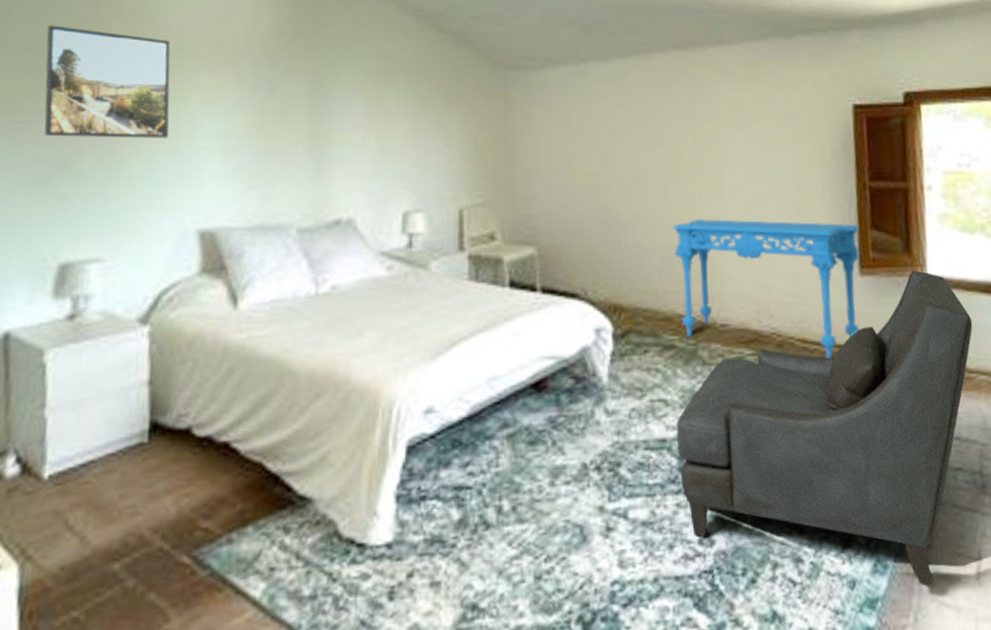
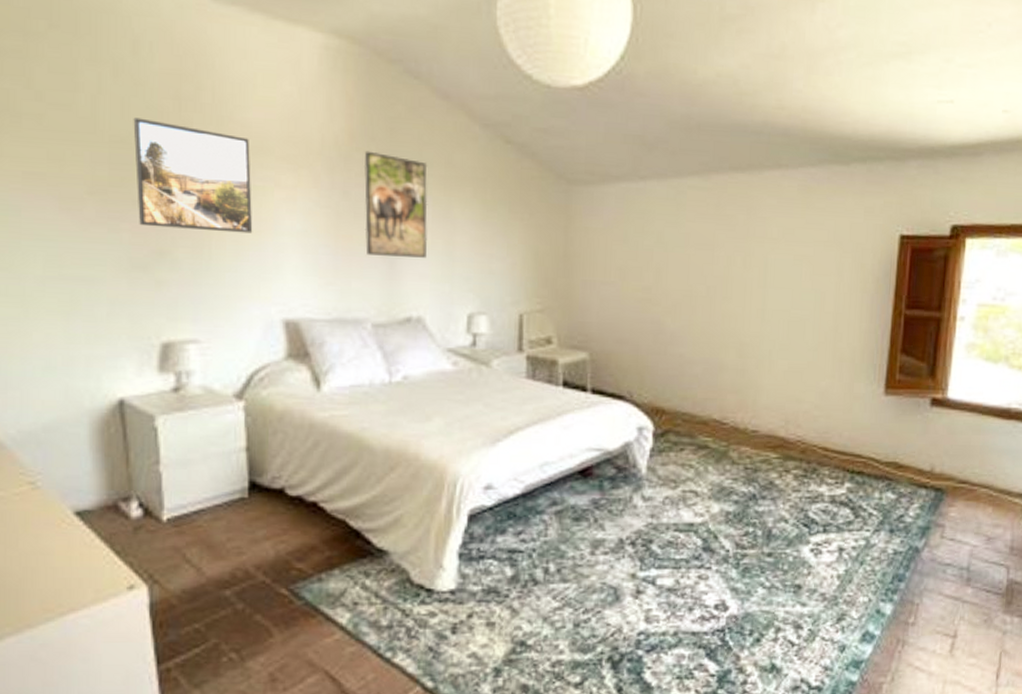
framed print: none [291,47,359,155] -> present [363,150,428,258]
console table: present [672,218,860,358] -> none [714,334,890,465]
armchair: present [676,270,973,588] -> none [703,393,983,656]

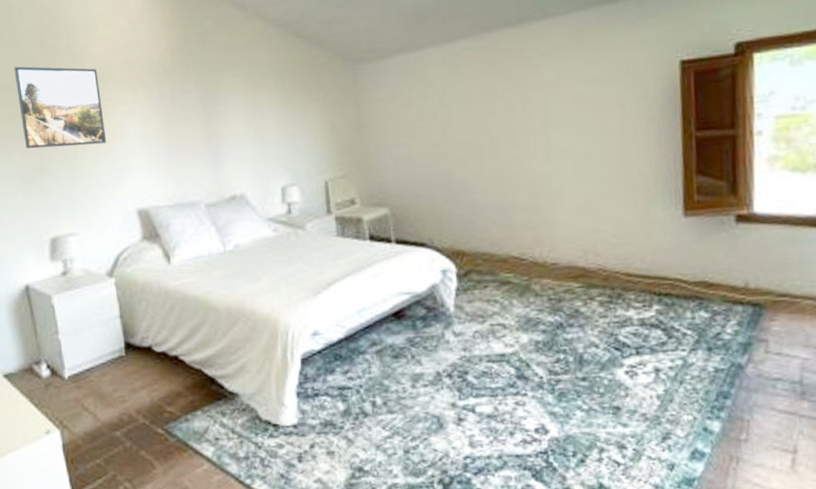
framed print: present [363,150,428,258] -> none [184,63,242,148]

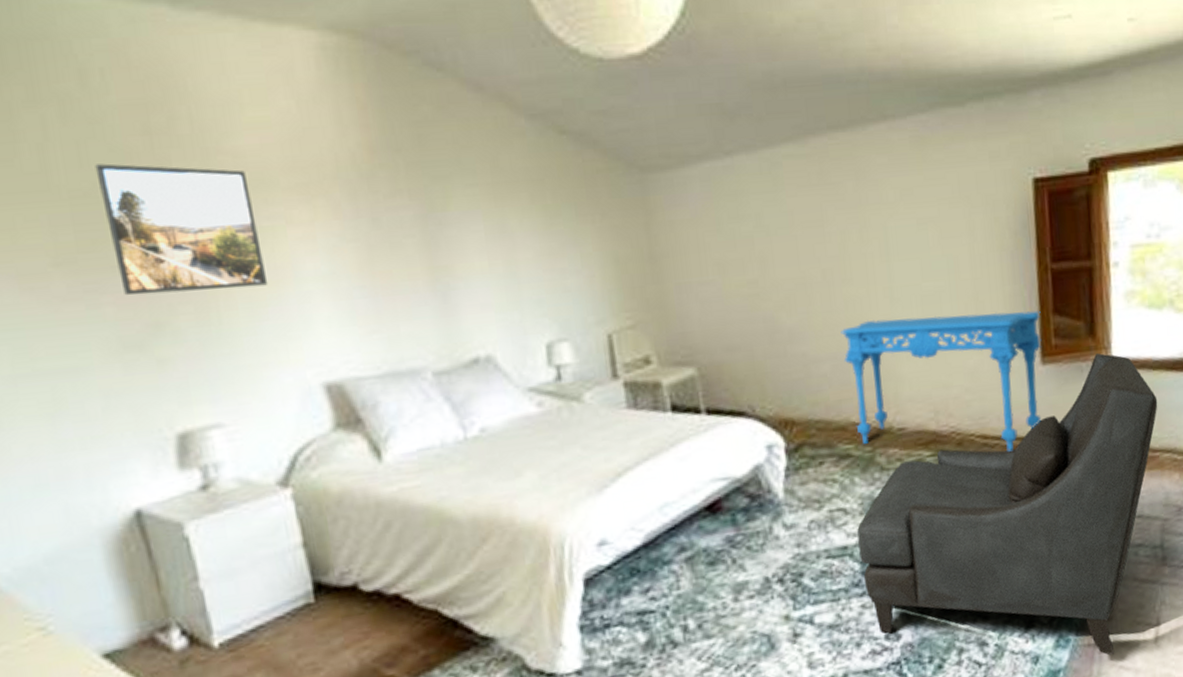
console table: none [505,171,685,289] -> present [840,310,1042,452]
armchair: none [514,209,800,473] -> present [857,353,1158,655]

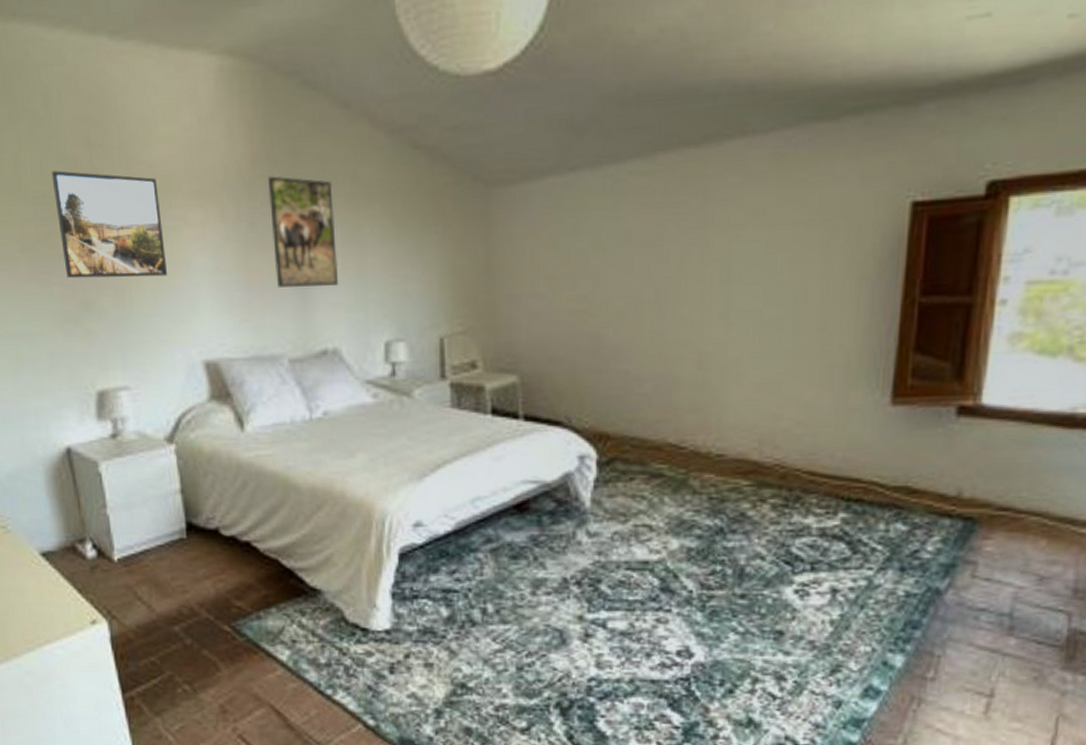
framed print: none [391,165,486,291] -> present [268,176,338,287]
console table: present [840,310,1042,452] -> none [667,343,899,492]
armchair: present [857,353,1158,655] -> none [660,399,1033,716]

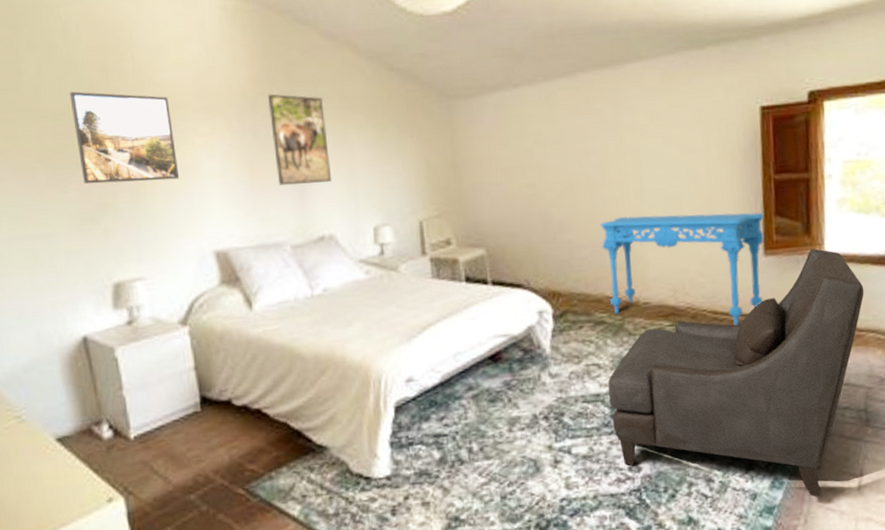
armchair: none [660,399,1033,716] -> present [608,248,864,498]
console table: none [667,343,899,492] -> present [599,212,765,325]

